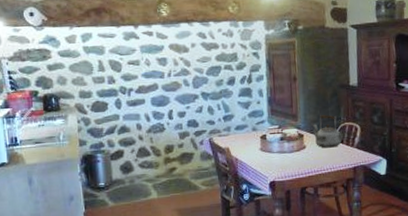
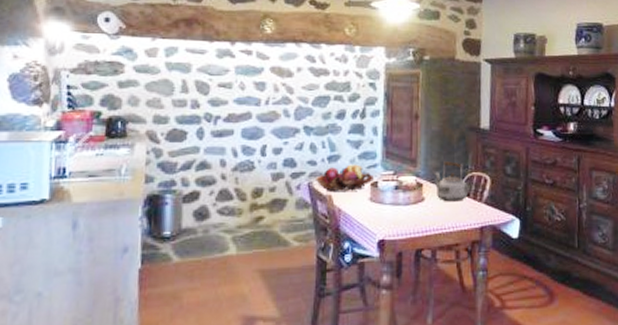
fruit basket: none [215,121,262,146] -> present [316,164,374,193]

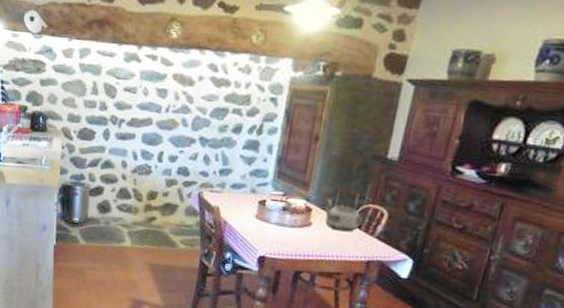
fruit basket: present [316,164,374,193] -> none [206,180,263,207]

